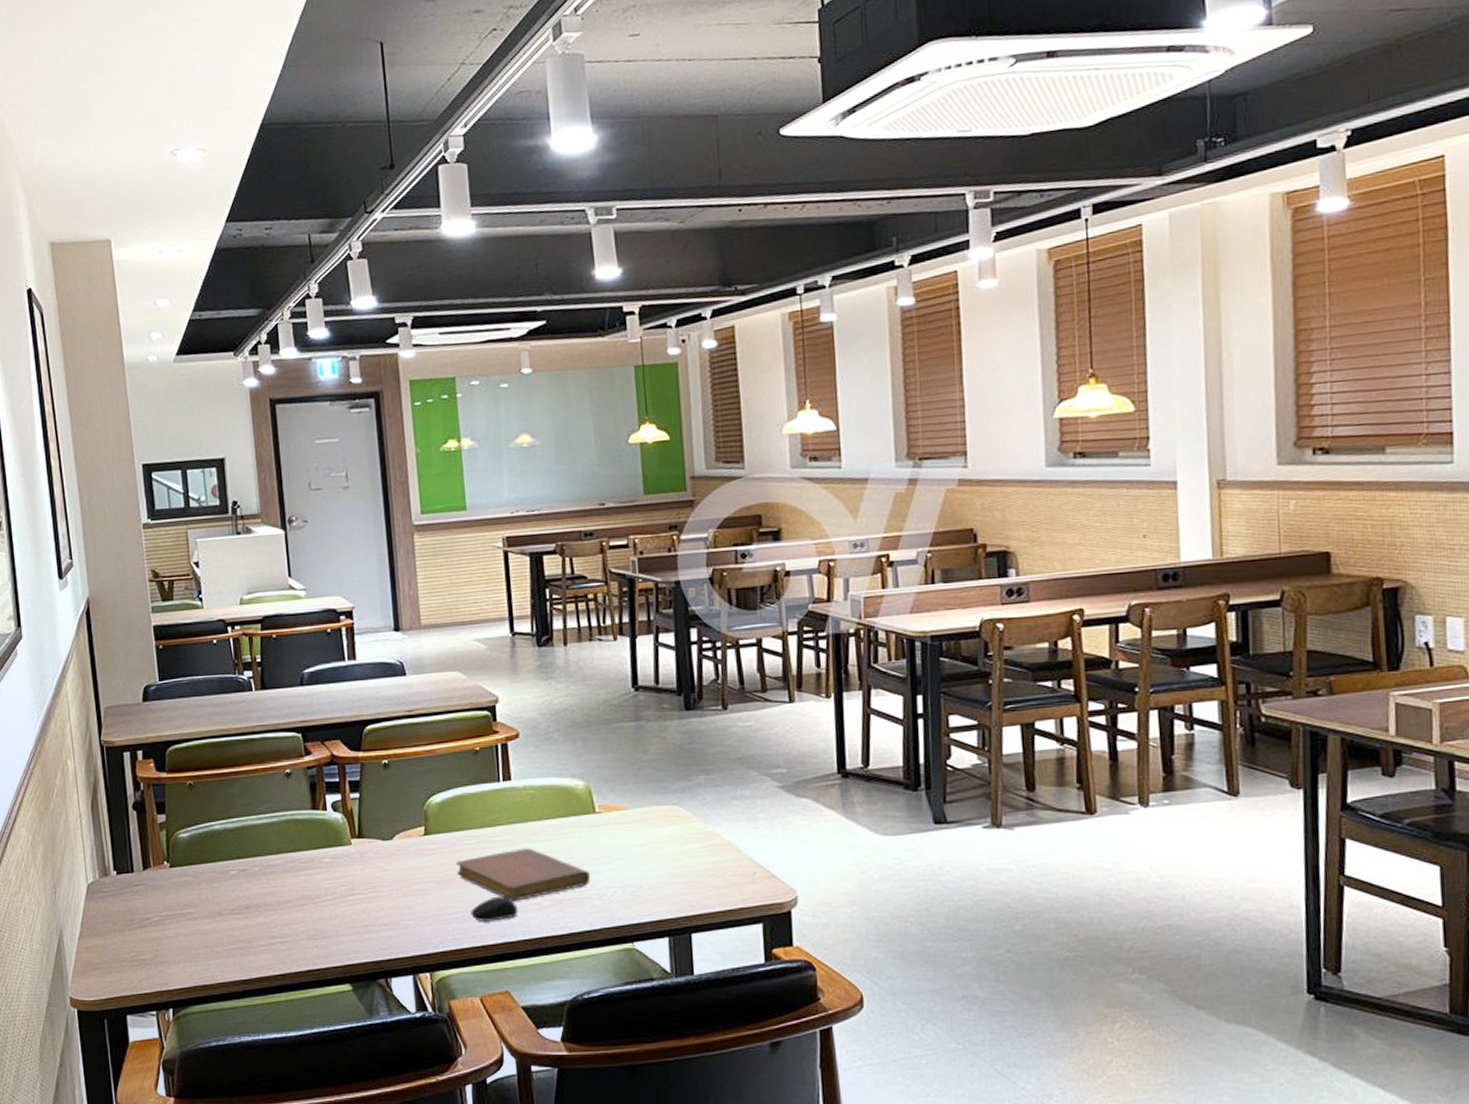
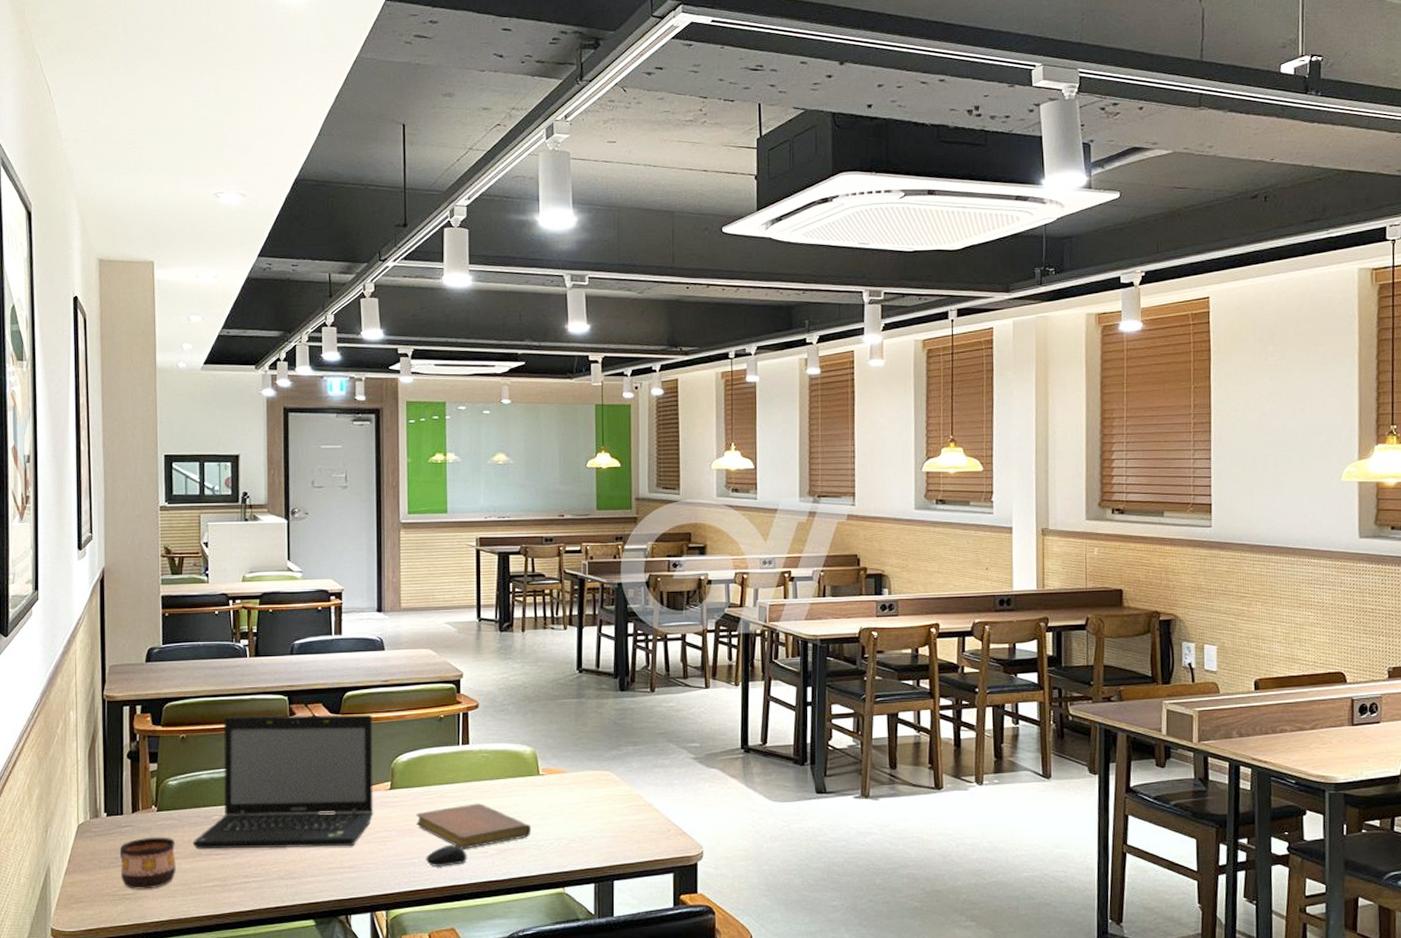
cup: none [133,895,196,954] -> present [119,837,176,890]
laptop: none [211,750,408,909] -> present [192,714,374,850]

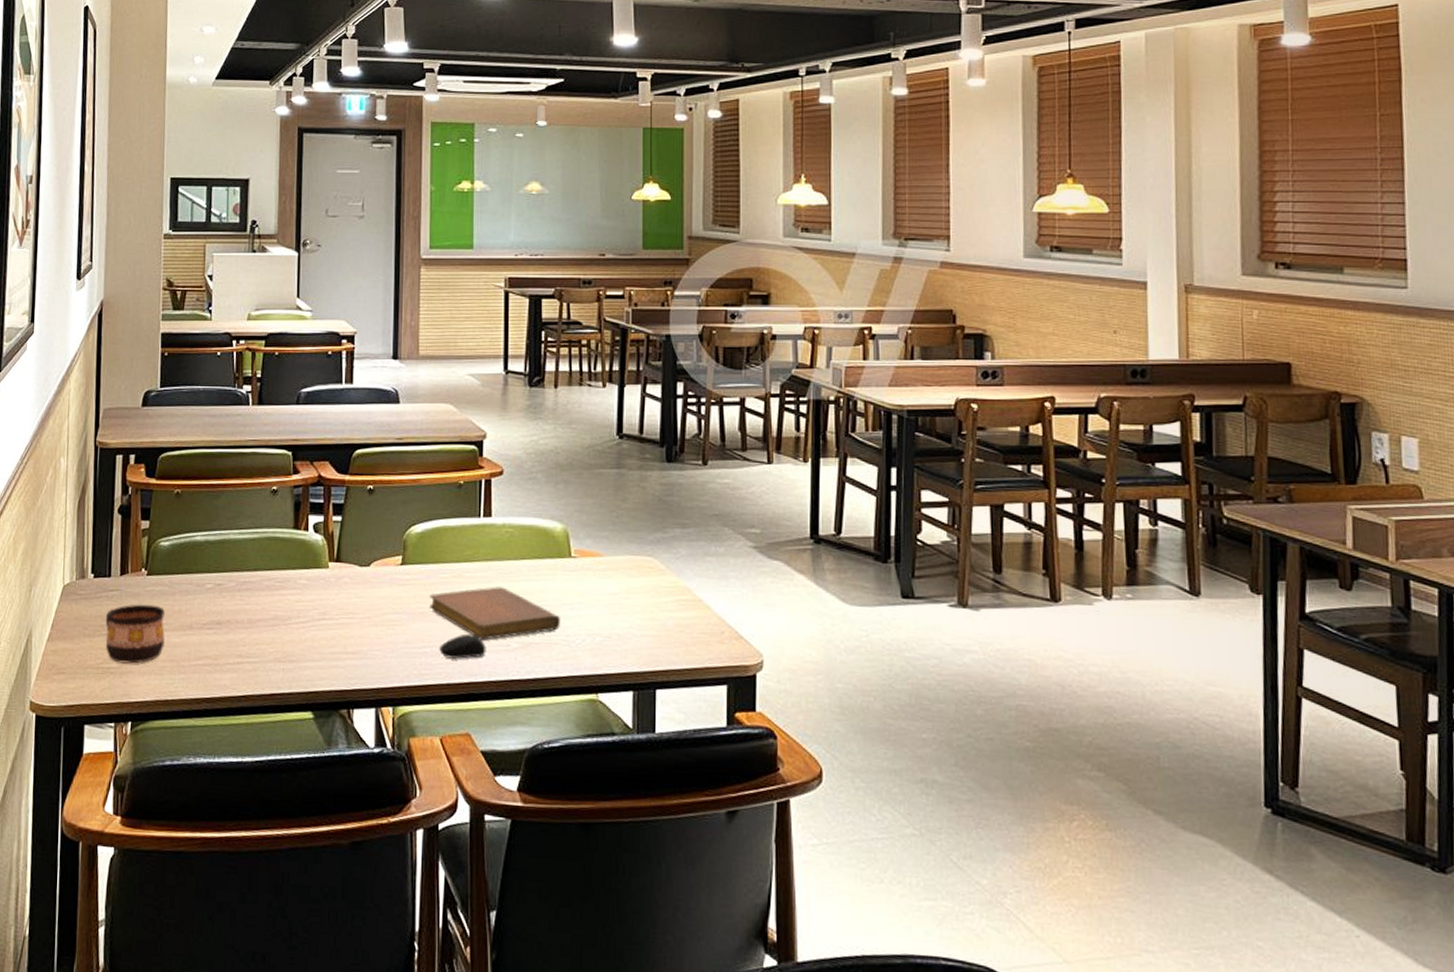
laptop: present [192,714,374,850] -> none [183,472,384,629]

